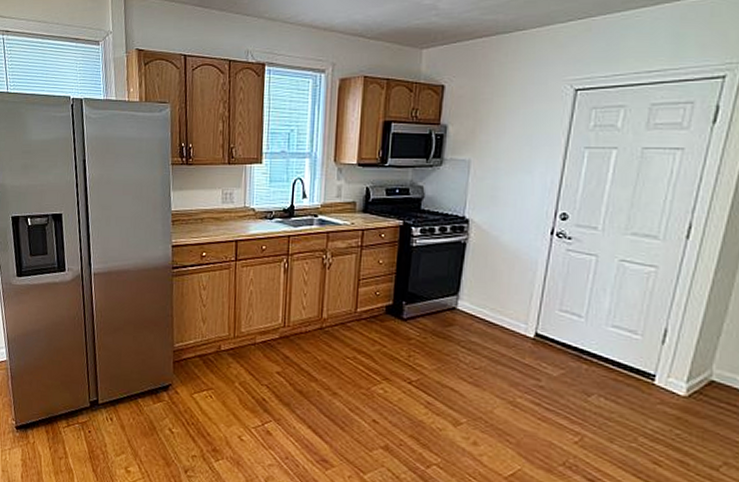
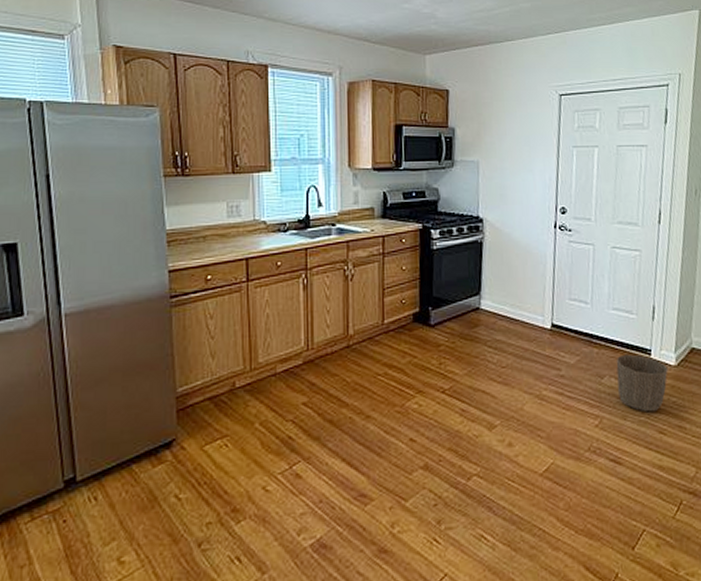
waste basket: none [607,375,675,441] -> present [616,354,668,412]

